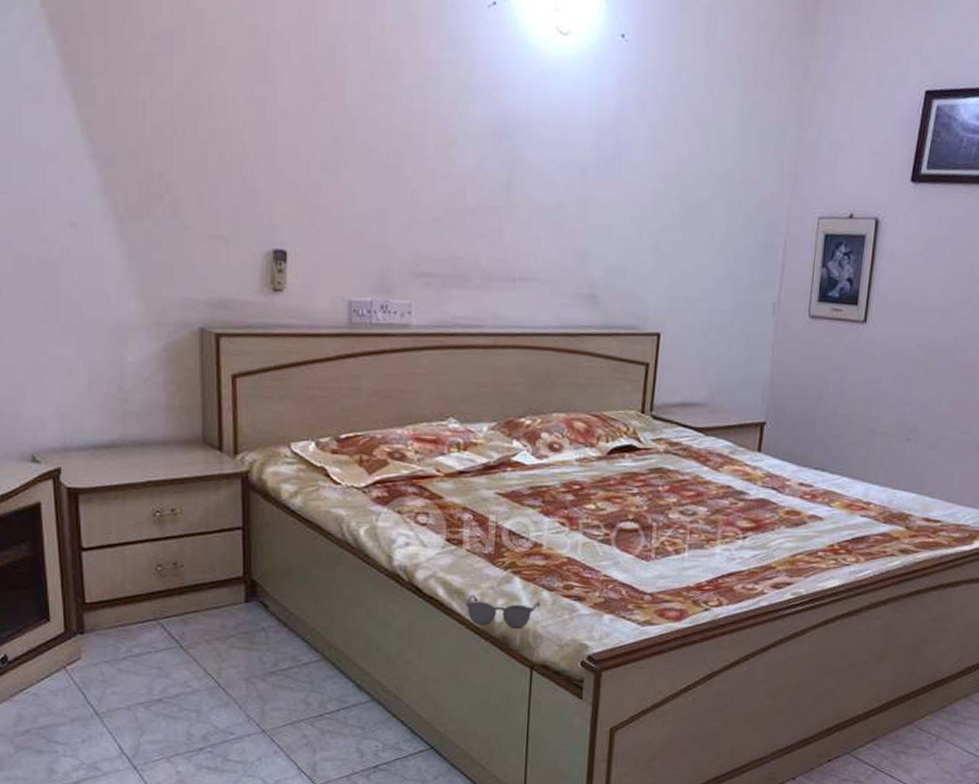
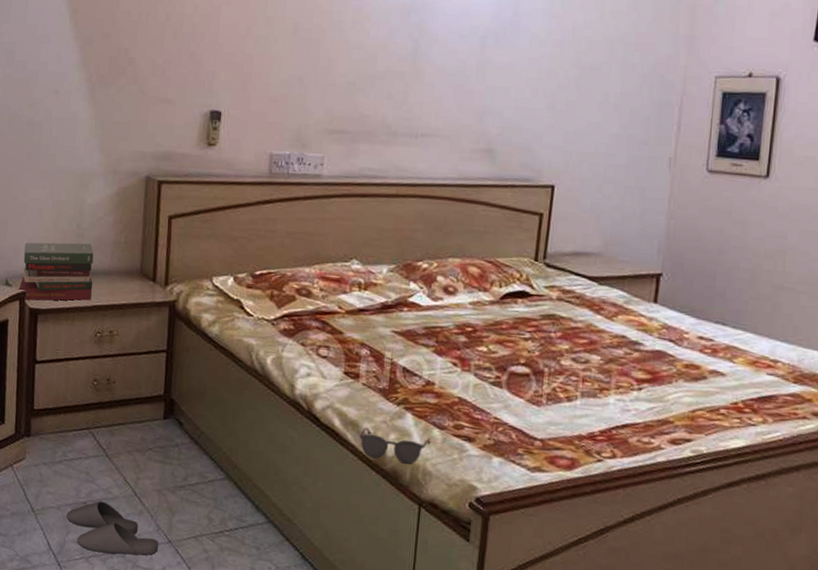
books: none [50,409,145,479] -> present [19,242,94,301]
slippers: none [138,696,251,751] -> present [66,501,159,556]

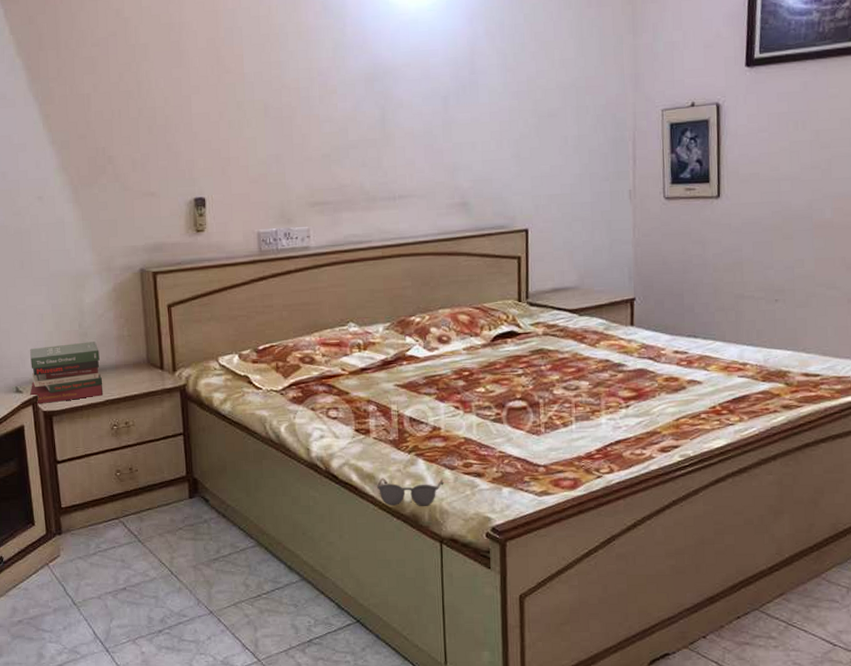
slippers: present [66,501,159,556] -> none [107,584,202,633]

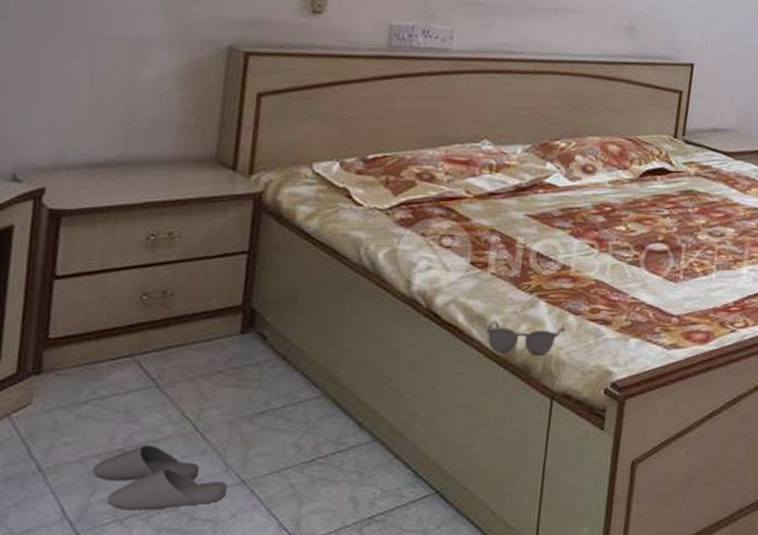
books: present [30,342,104,405] -> none [33,126,150,200]
slippers: none [107,584,202,633] -> present [91,444,228,510]

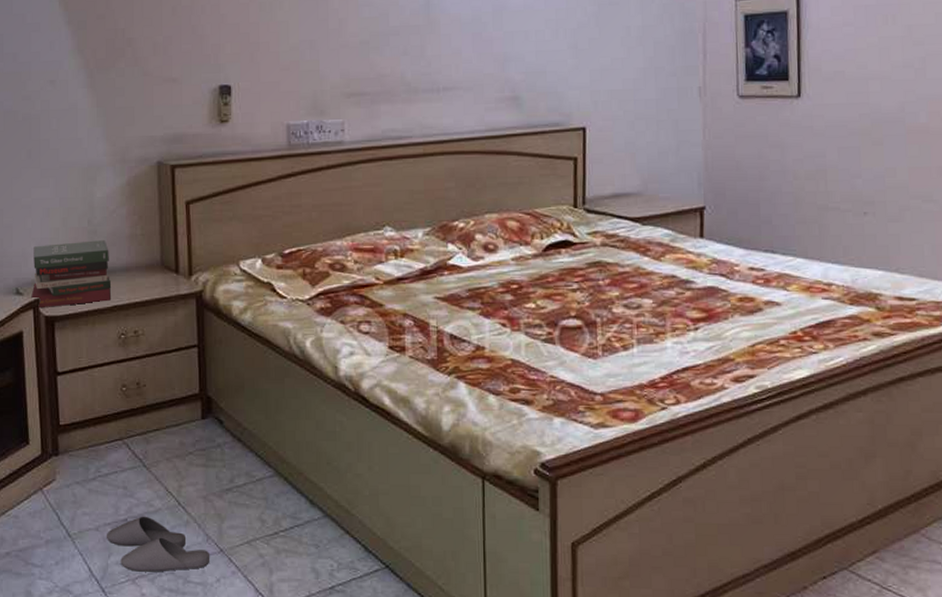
books: none [33,126,150,200] -> present [31,240,112,309]
sunglasses: present [486,320,566,355] -> none [412,402,488,436]

